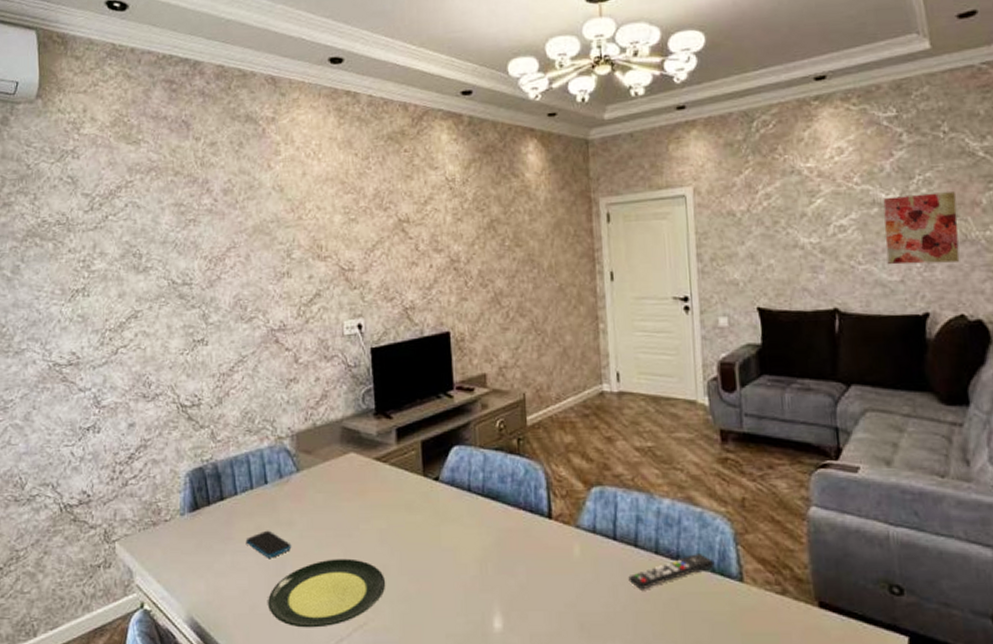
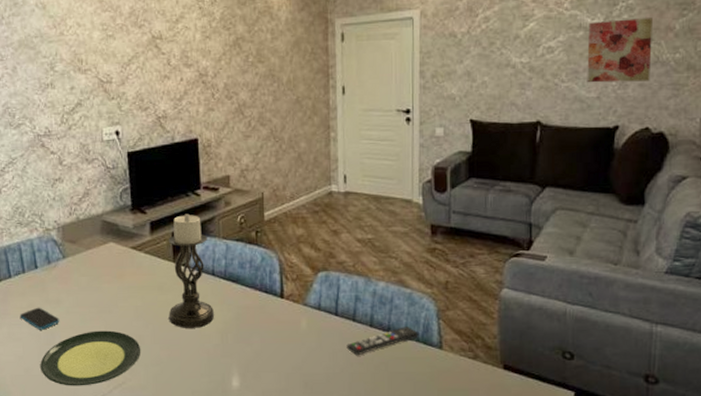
candle holder: none [417,418,472,556] -> present [168,213,215,328]

